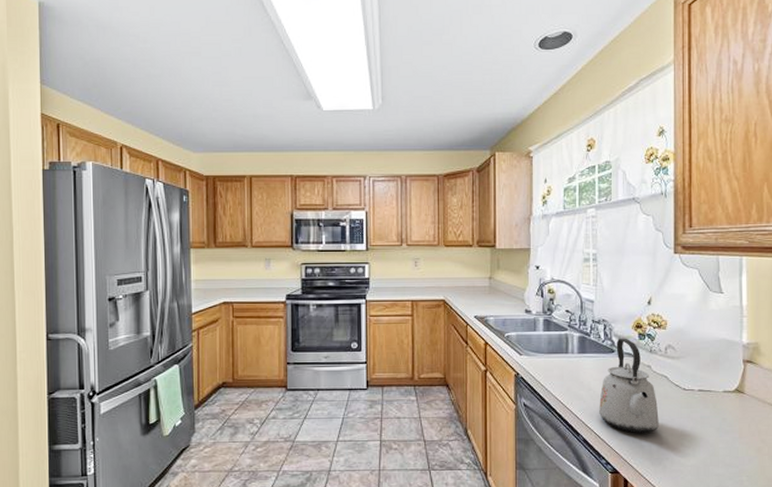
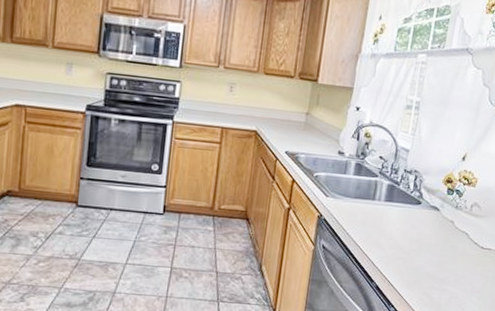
kettle: present [598,338,659,433] -> none [395,190,454,286]

